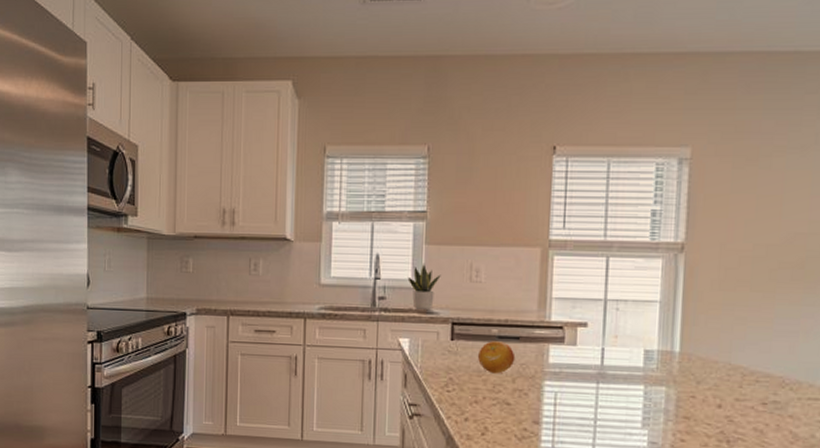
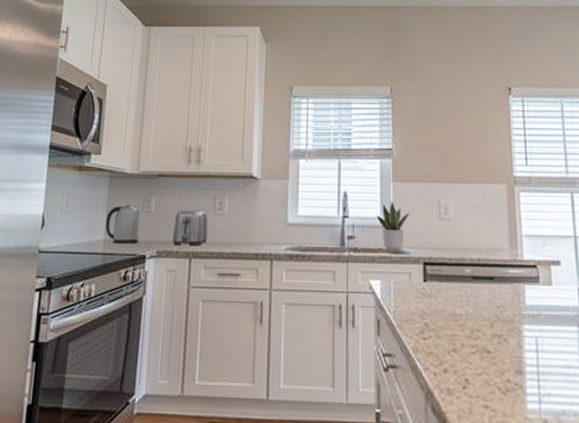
kettle: none [146,265,179,302] -> present [105,205,140,244]
toaster: none [211,270,244,305] -> present [173,209,208,246]
fruit: present [478,341,516,374] -> none [453,282,491,318]

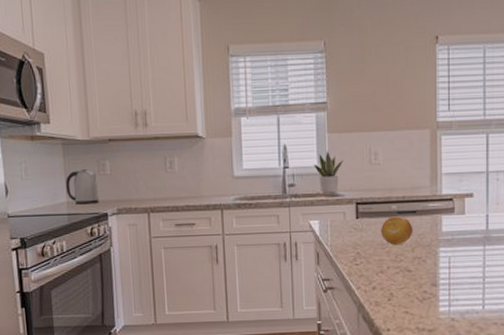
toaster: present [173,209,208,246] -> none [130,169,163,203]
fruit: none [453,282,491,318] -> present [381,216,413,245]

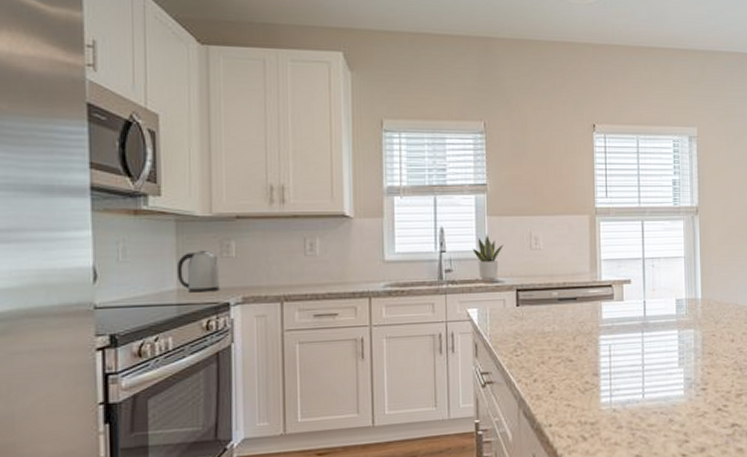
fruit: present [381,216,413,245] -> none [542,303,574,334]

